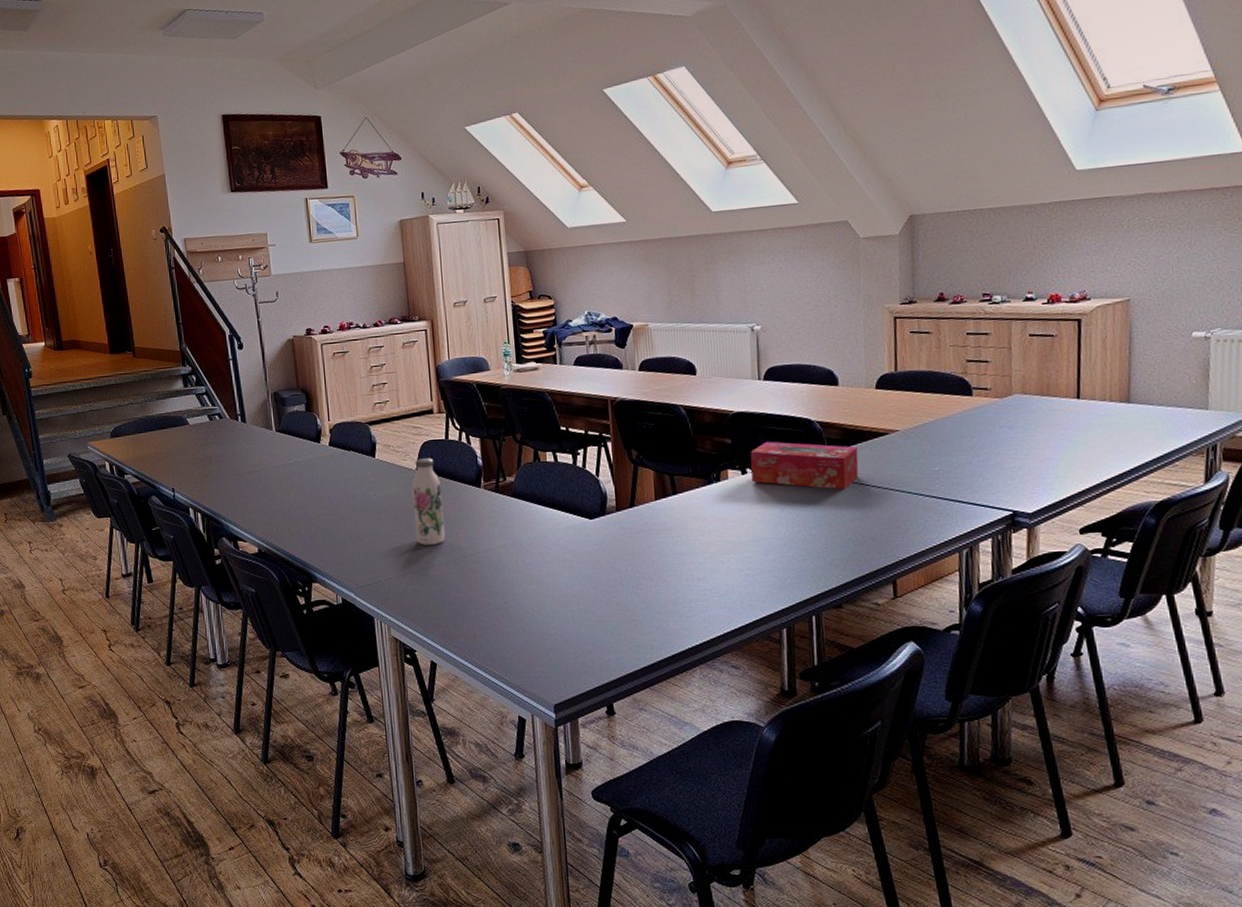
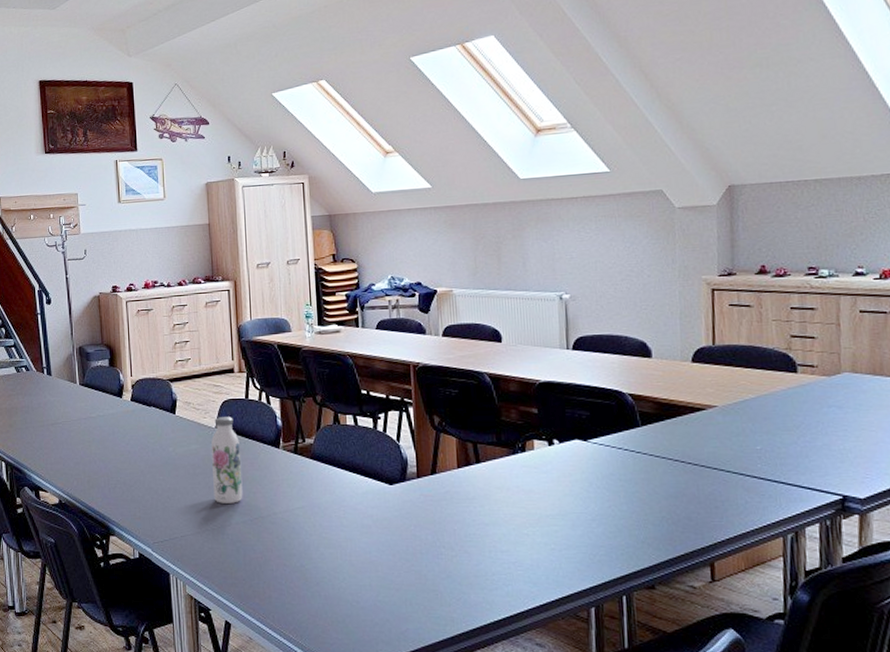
tissue box: present [750,441,859,489] -> none [557,412,673,465]

